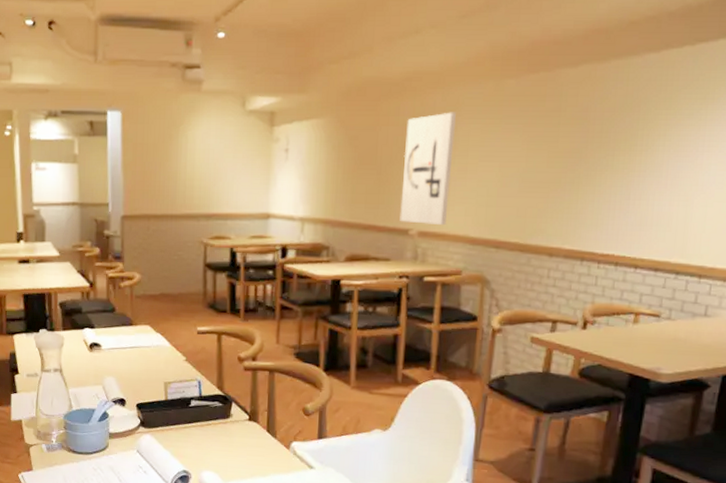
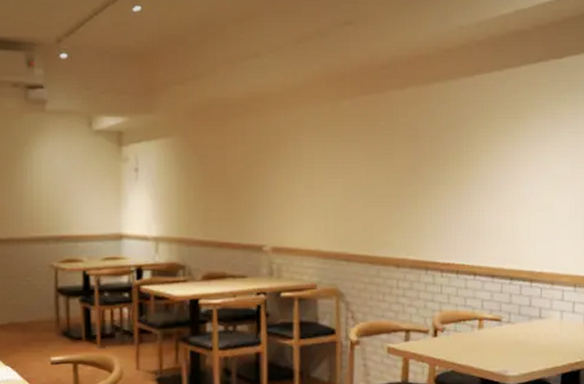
wall art: present [400,112,456,226] -> none [252,131,300,241]

